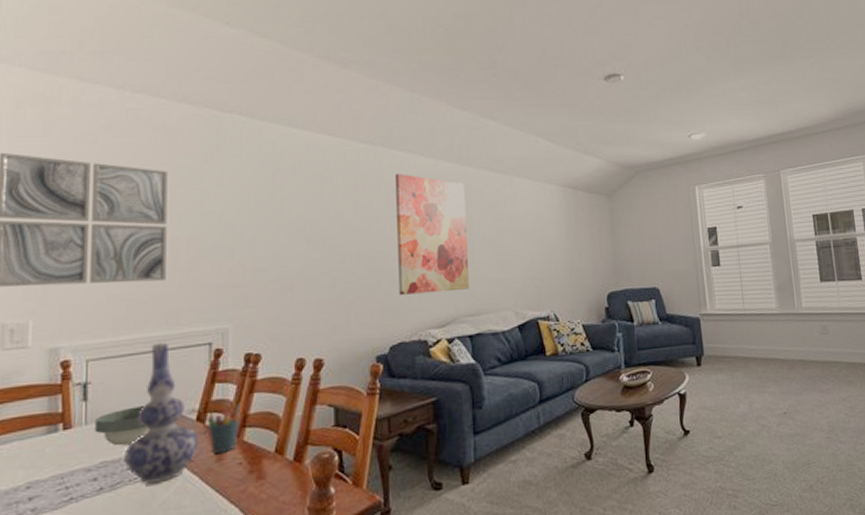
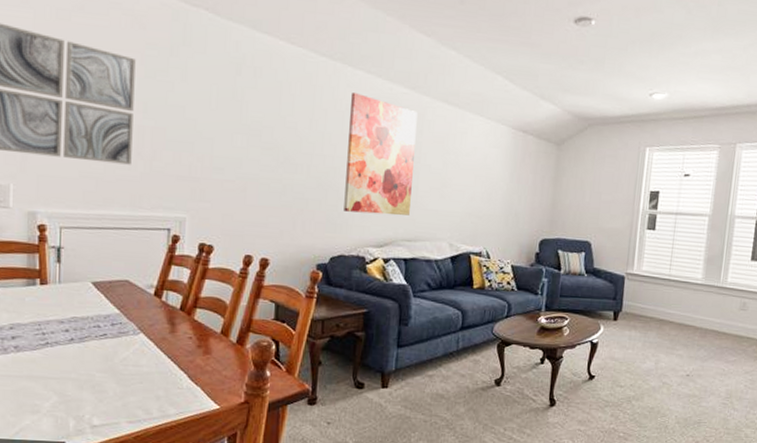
bowl: present [95,406,150,446] -> none [67,274,114,307]
vase: present [124,342,198,484] -> none [92,221,155,343]
pen holder: present [207,404,242,453] -> none [163,287,194,326]

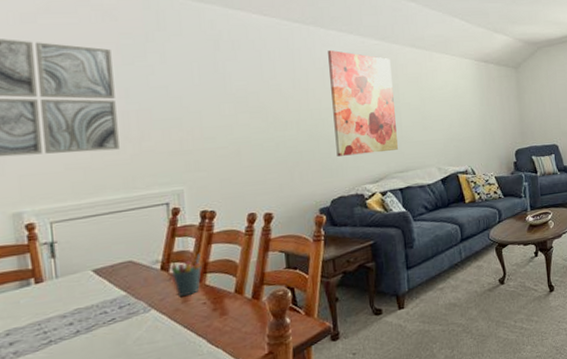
pen holder: none [163,287,194,326] -> present [170,254,202,296]

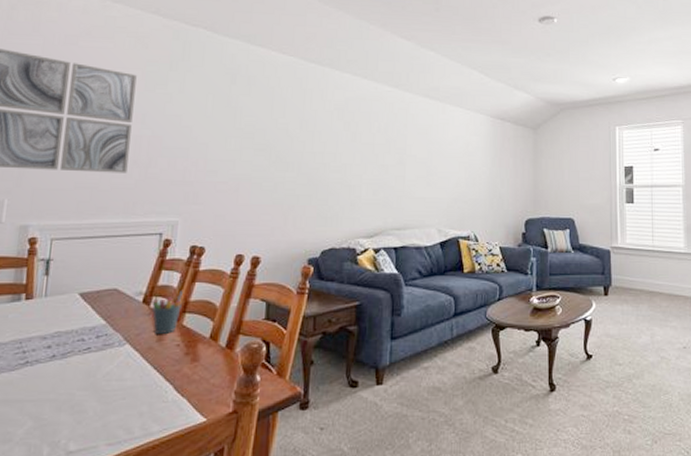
wall art: present [328,50,398,156] -> none [334,94,402,206]

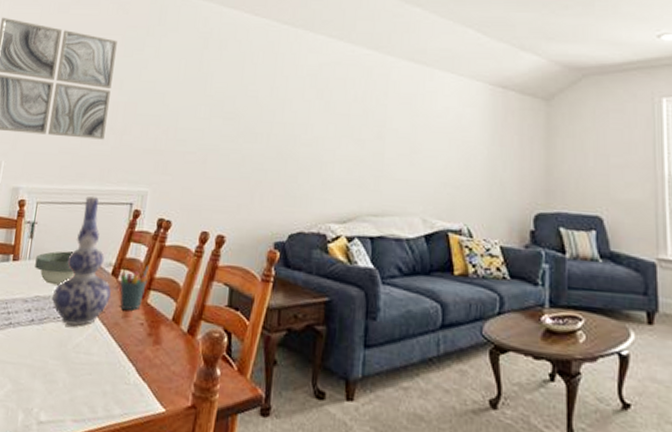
bowl: none [53,285,101,319] -> present [35,251,75,286]
vase: none [76,228,143,357] -> present [52,195,111,327]

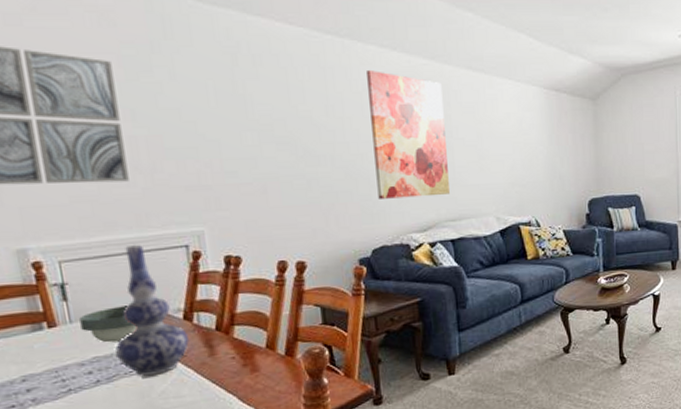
pen holder: present [120,266,150,311] -> none [194,304,229,349]
wall art: none [304,58,382,187] -> present [367,70,450,199]

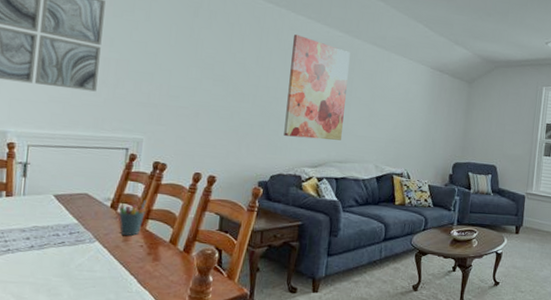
bowl: present [79,306,138,343] -> none [30,188,74,217]
vase: present [115,244,189,377] -> none [52,141,111,250]
pen holder: none [194,304,229,349] -> present [118,200,148,236]

